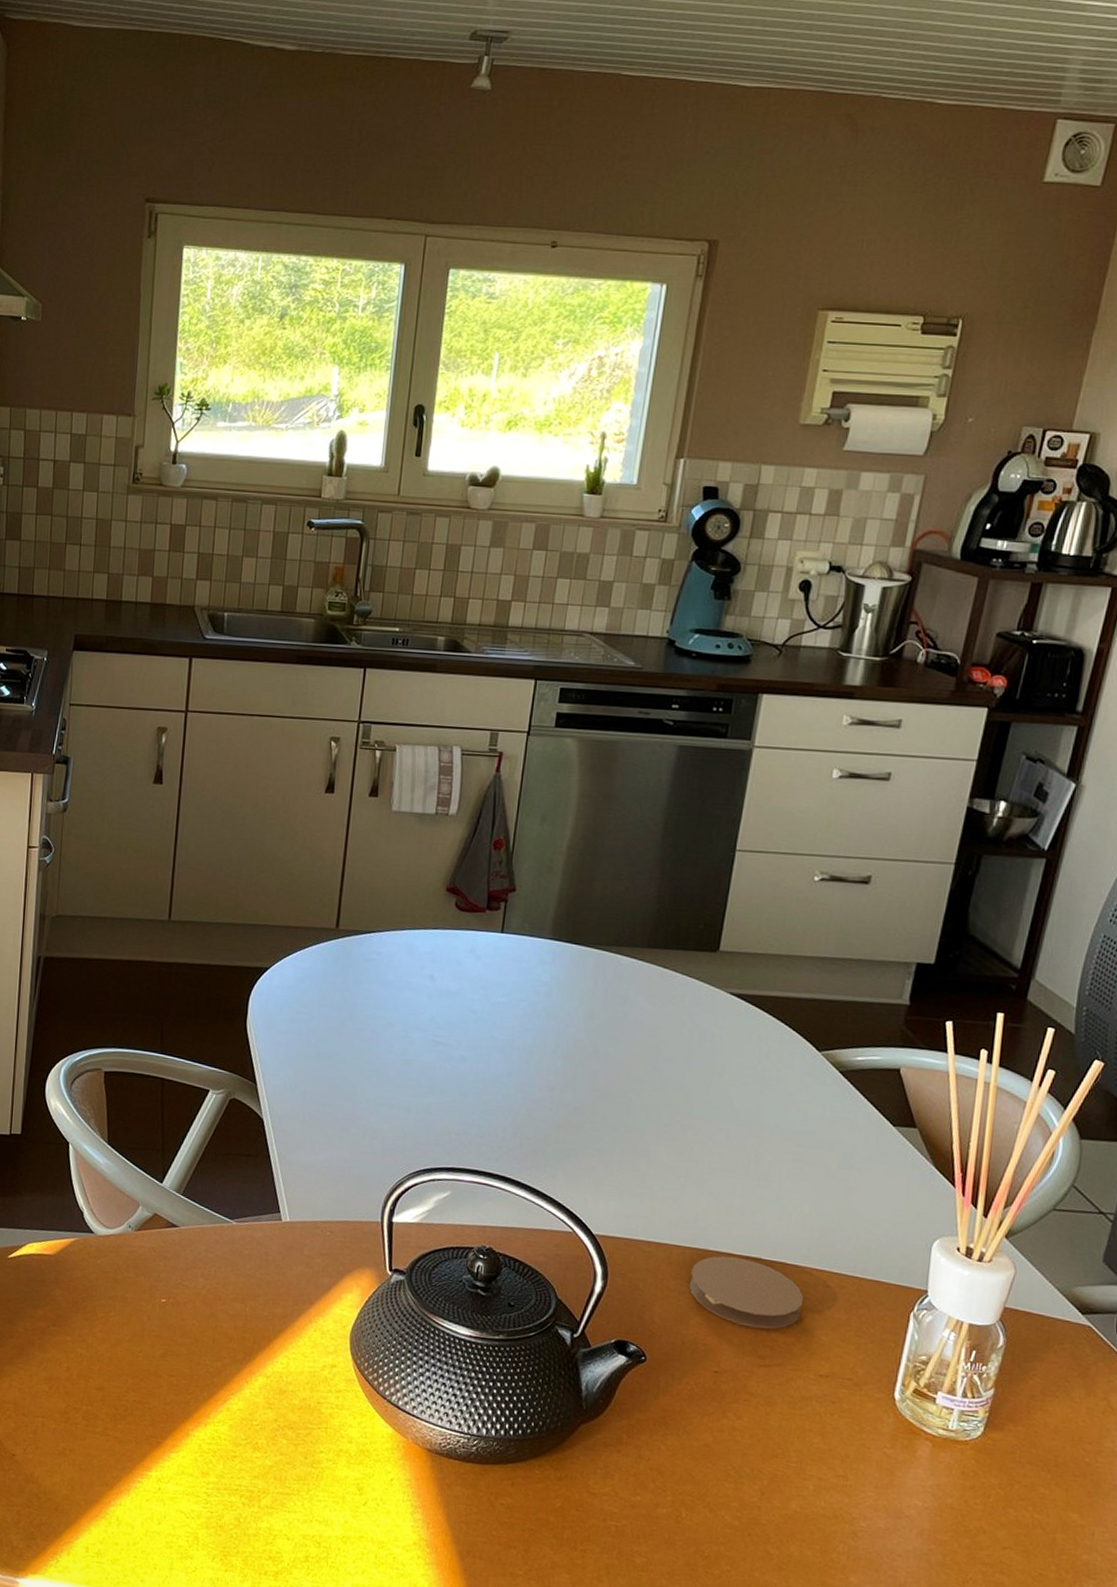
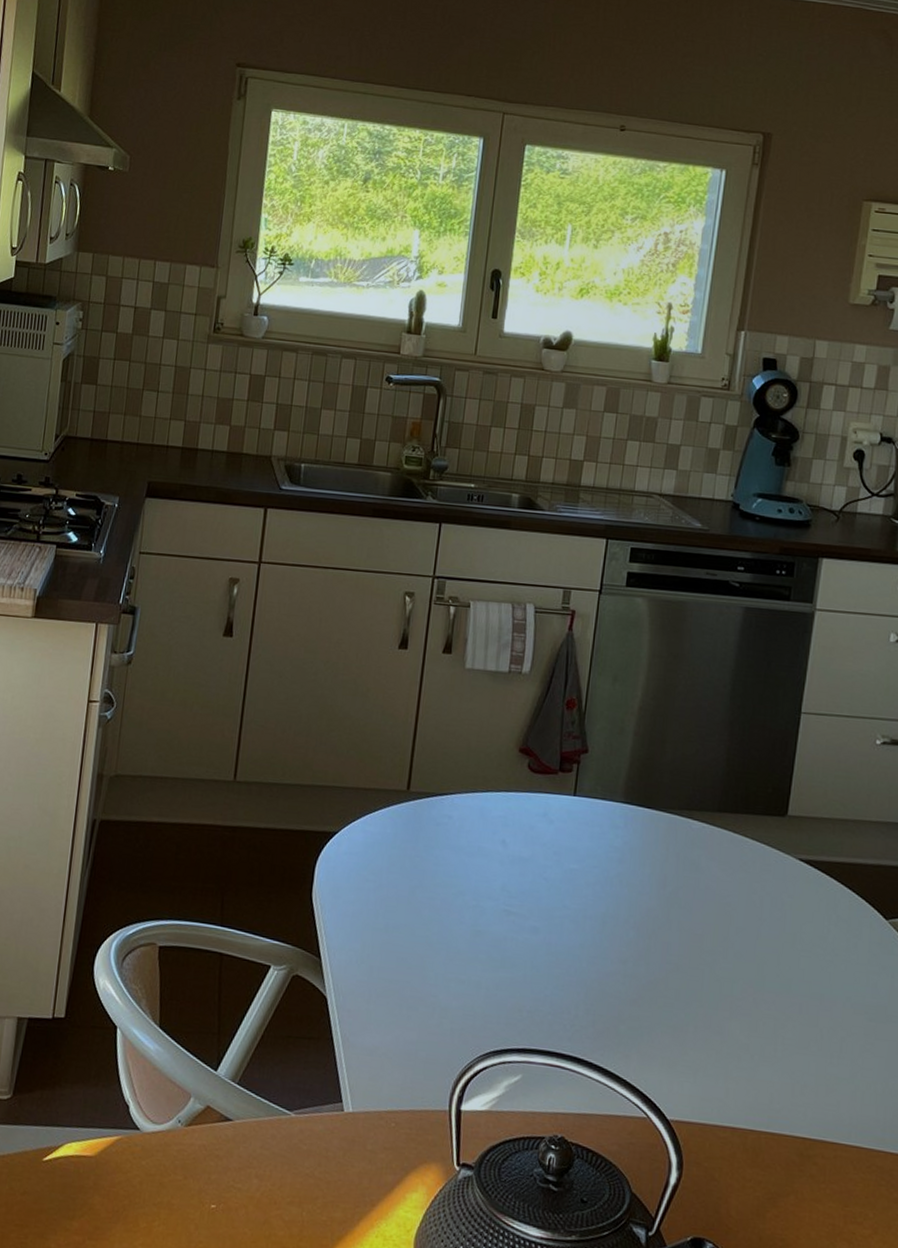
coaster: present [689,1256,804,1329] -> none [765,1140,880,1221]

